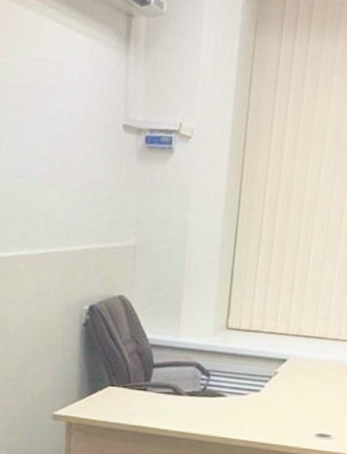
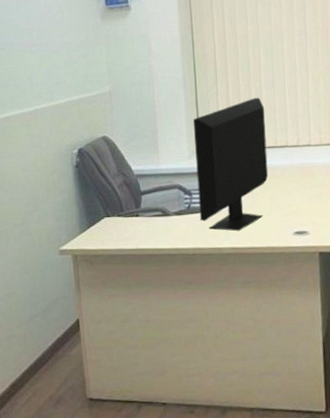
monitor: none [214,277,308,424] -> present [193,97,269,232]

